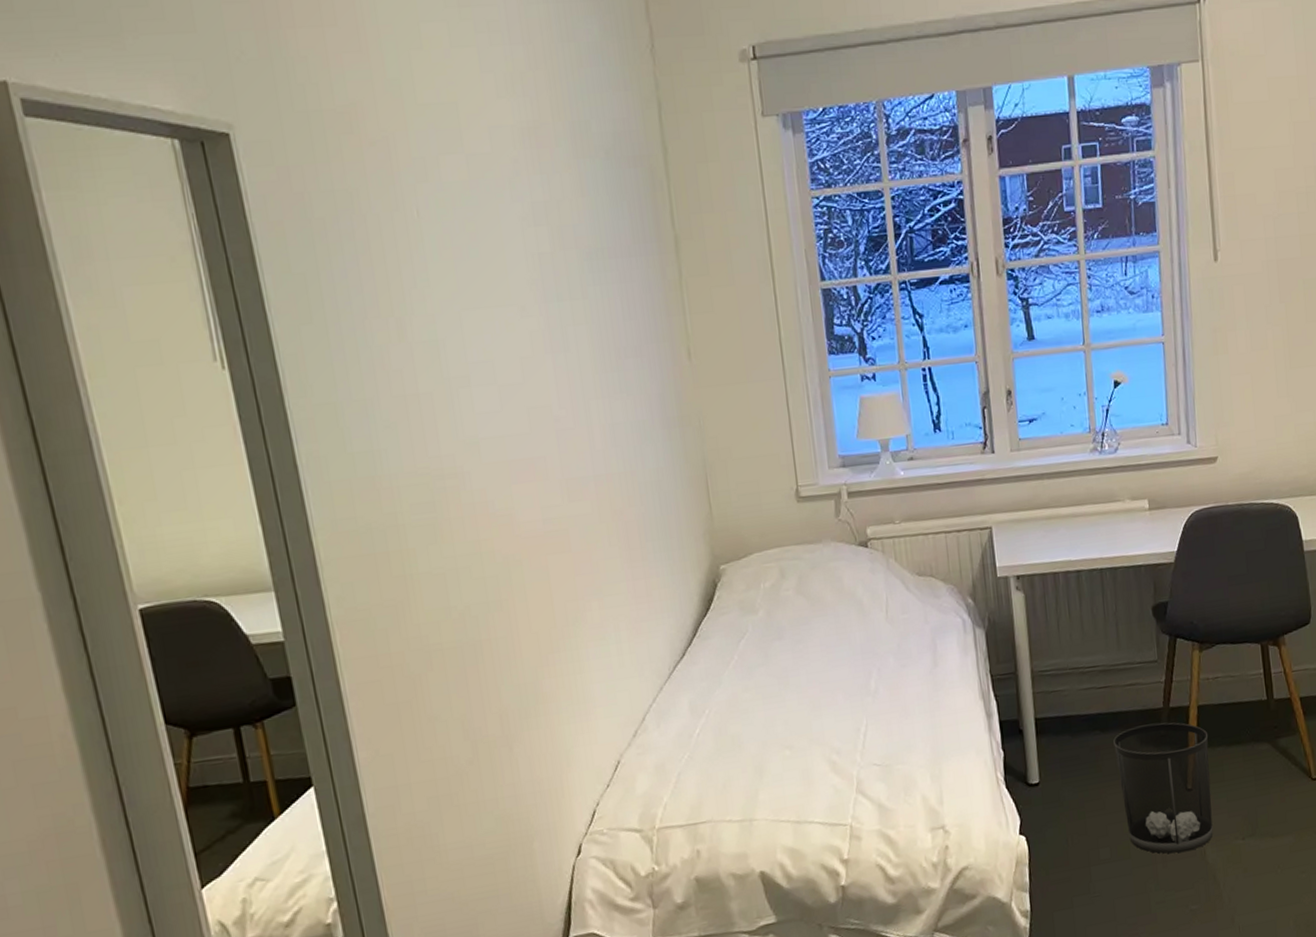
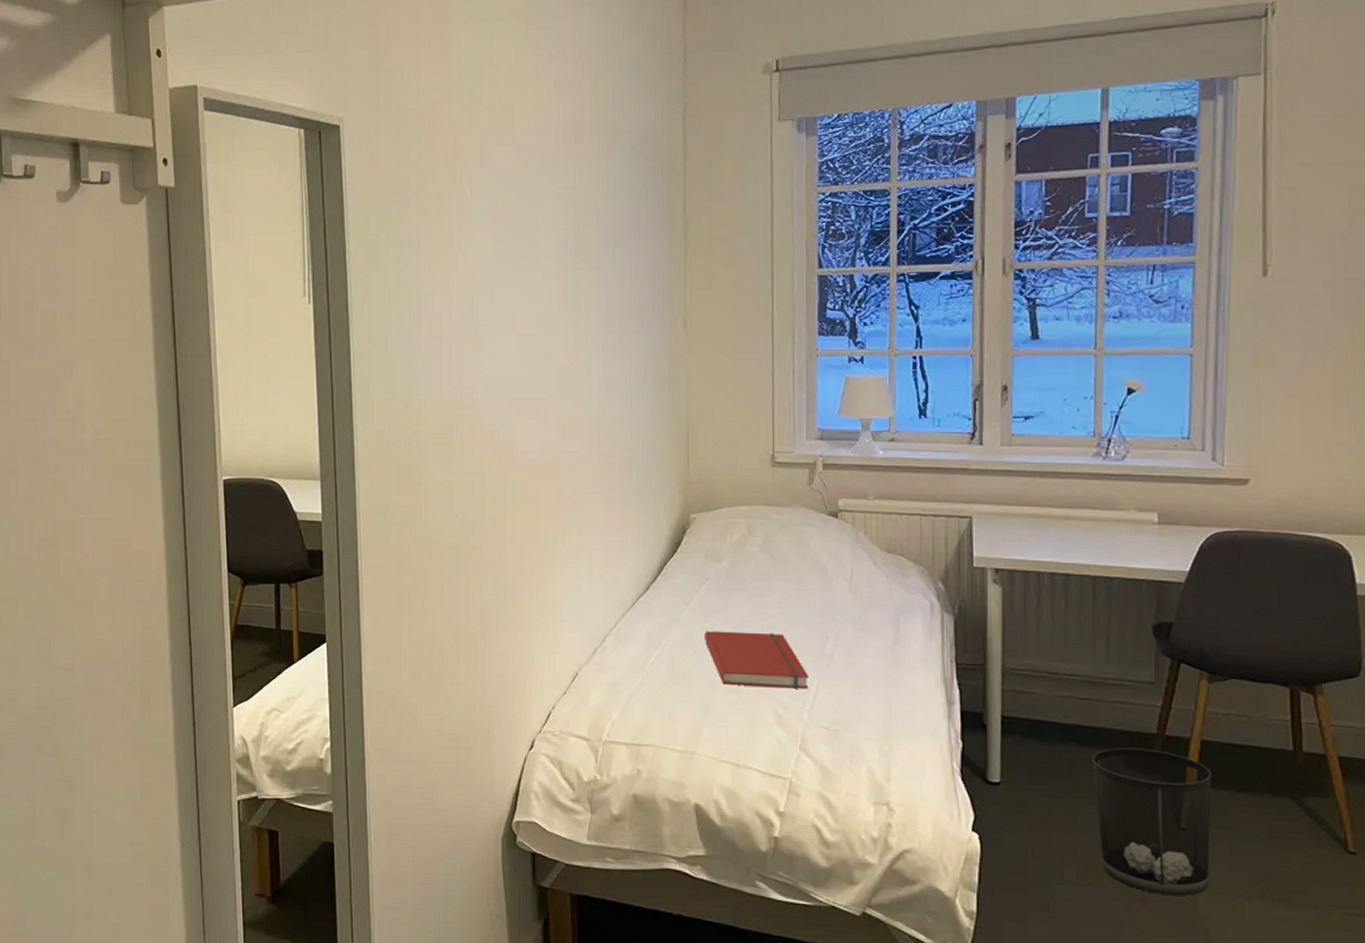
book: none [748,678,858,742] -> present [703,631,809,689]

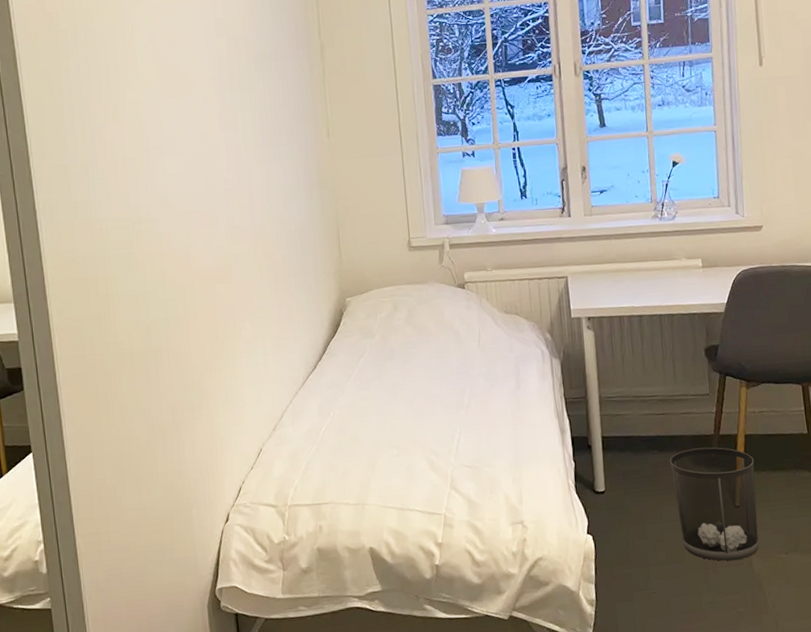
book: present [703,631,809,689] -> none [365,392,453,442]

